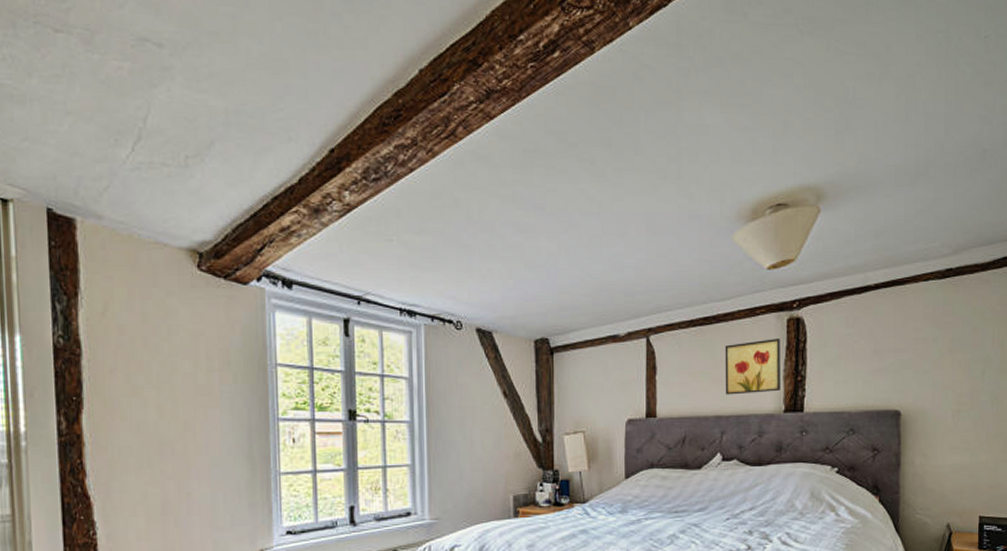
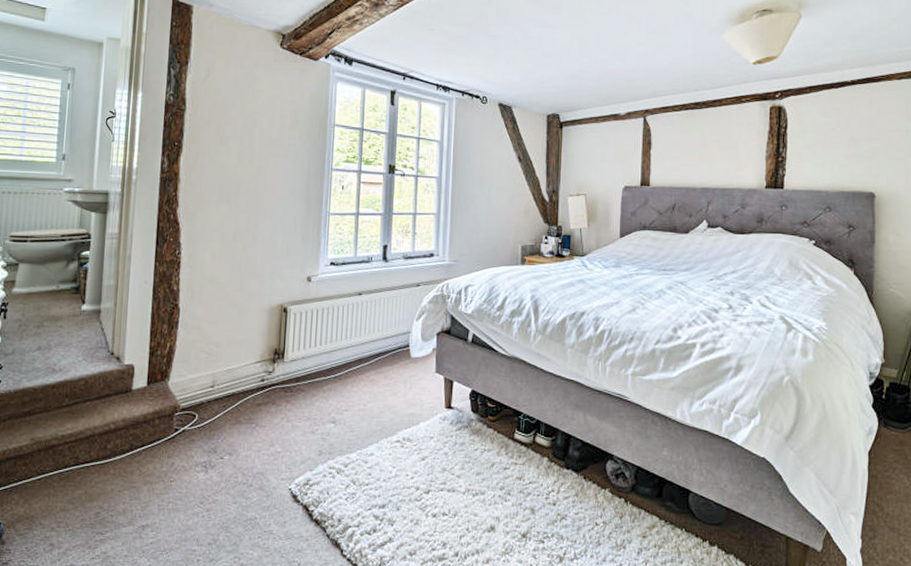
wall art: present [725,339,780,395] -> none [712,123,763,171]

